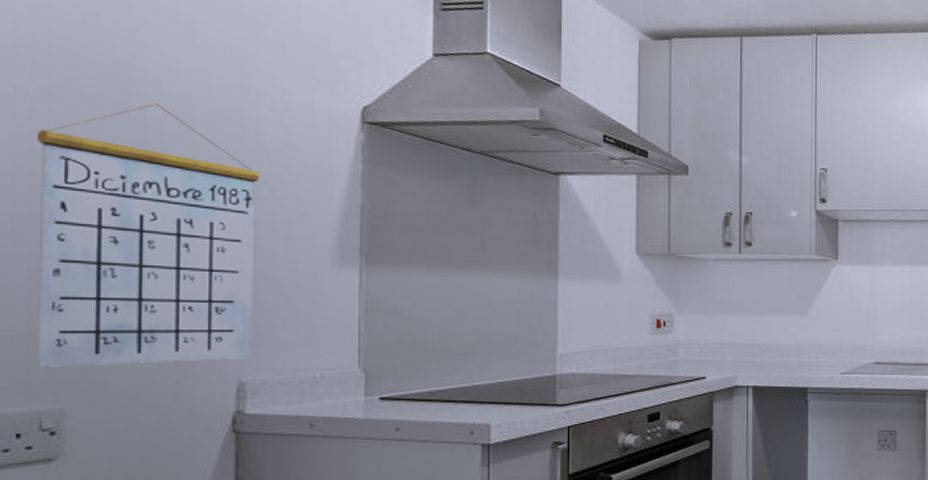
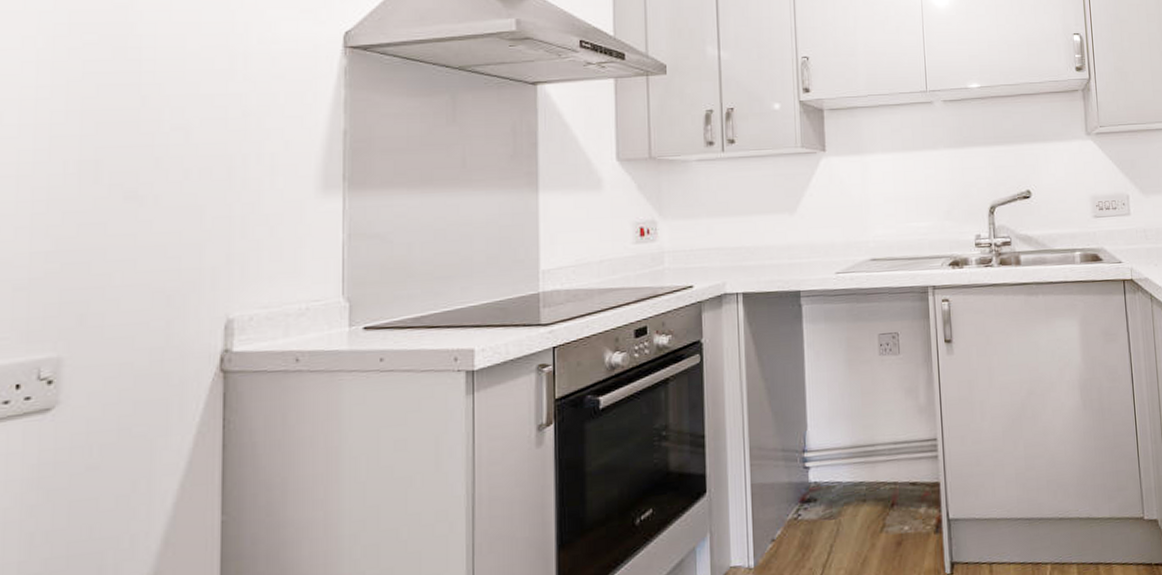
calendar: present [36,103,260,367] -> none [37,45,248,315]

